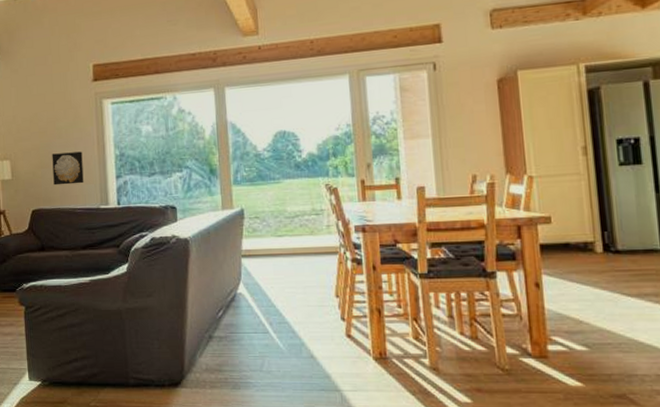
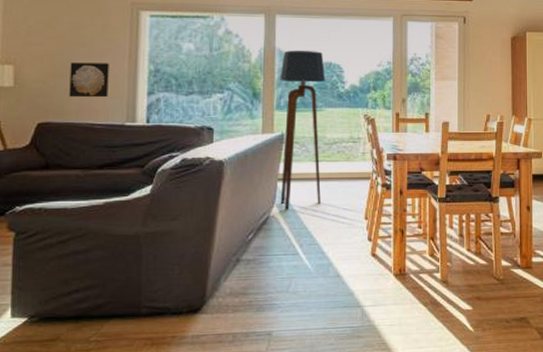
floor lamp: none [234,120,287,287] -> present [280,51,326,210]

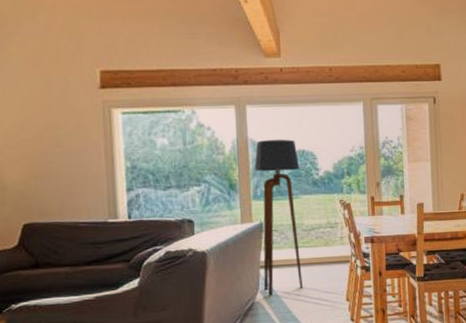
wall art: present [69,62,109,98] -> none [49,162,89,198]

